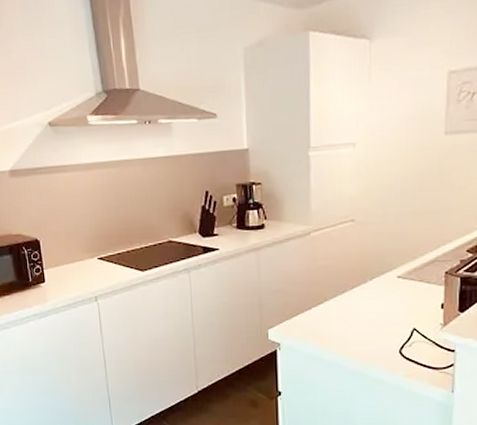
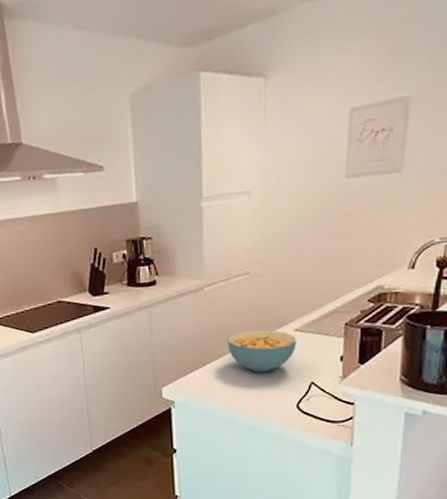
cereal bowl: none [333,275,399,318] -> present [228,329,297,373]

